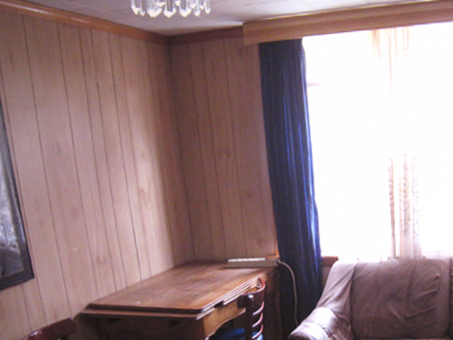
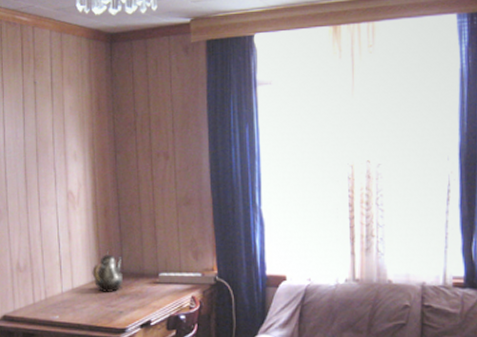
teapot: none [167,240,196,279] -> present [92,249,123,292]

